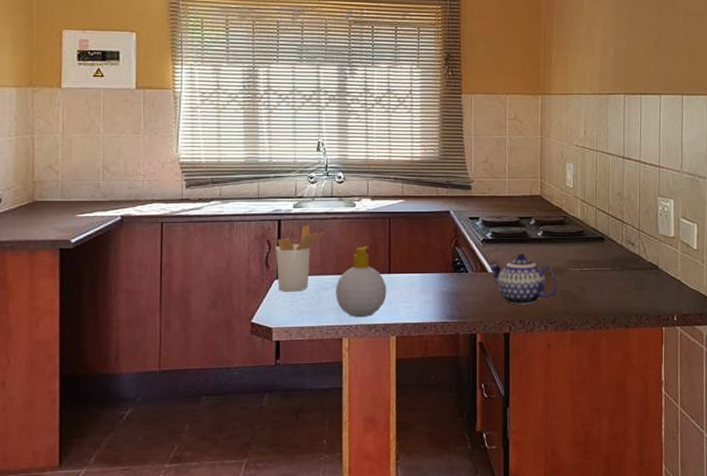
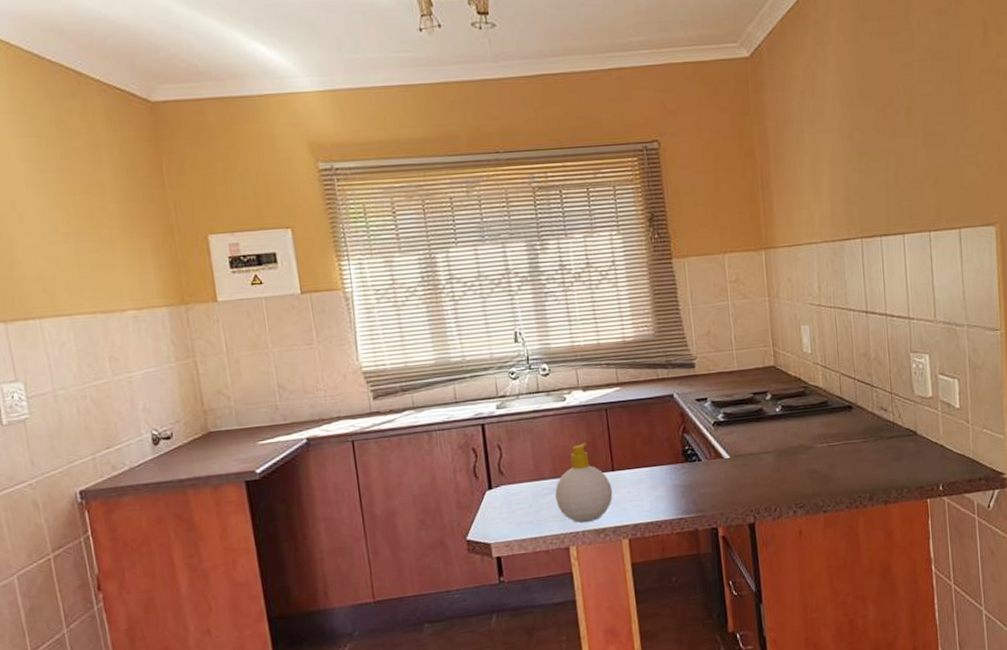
utensil holder: present [276,225,325,292] -> none [483,426,536,503]
teapot: present [489,254,557,305] -> none [724,433,804,491]

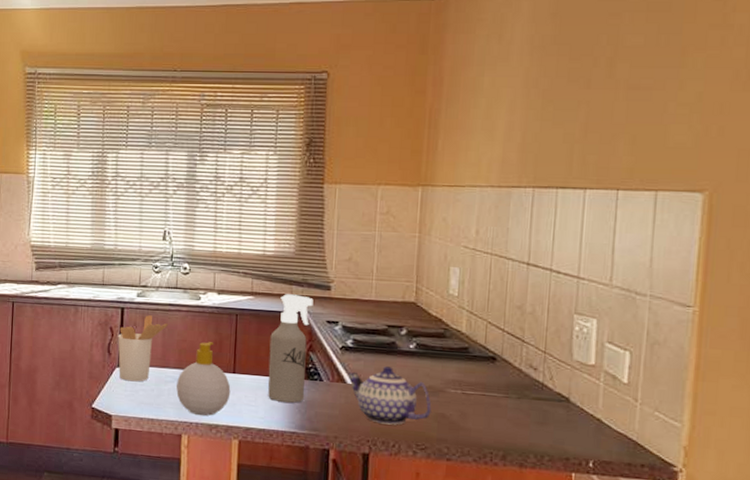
utensil holder: none [483,426,536,503] -> present [118,315,168,382]
spray bottle: none [643,377,686,491] -> present [268,294,313,403]
teapot: none [724,433,804,491] -> present [348,366,432,425]

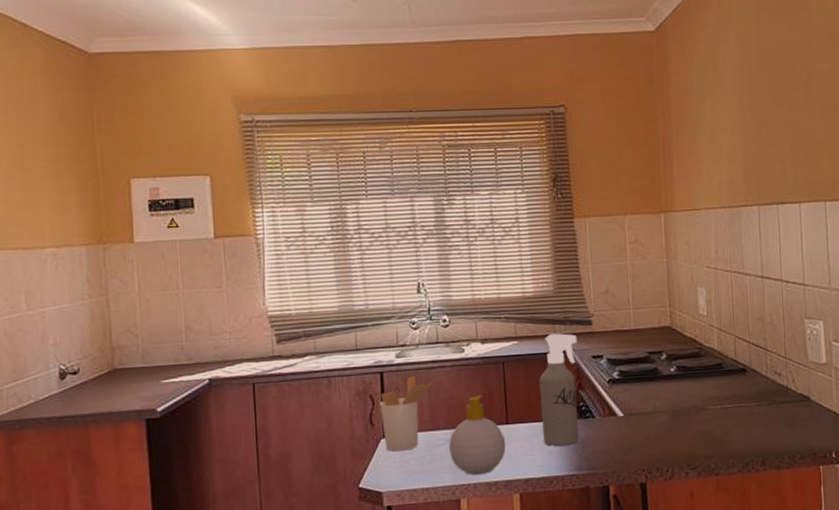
teapot: present [348,366,432,425] -> none [618,393,697,451]

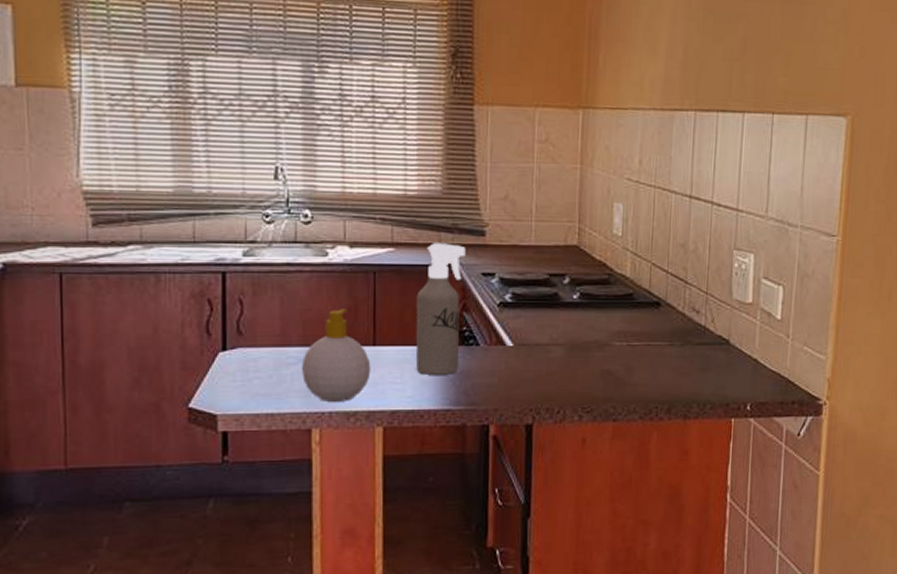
utensil holder: present [380,376,433,452] -> none [220,280,286,368]

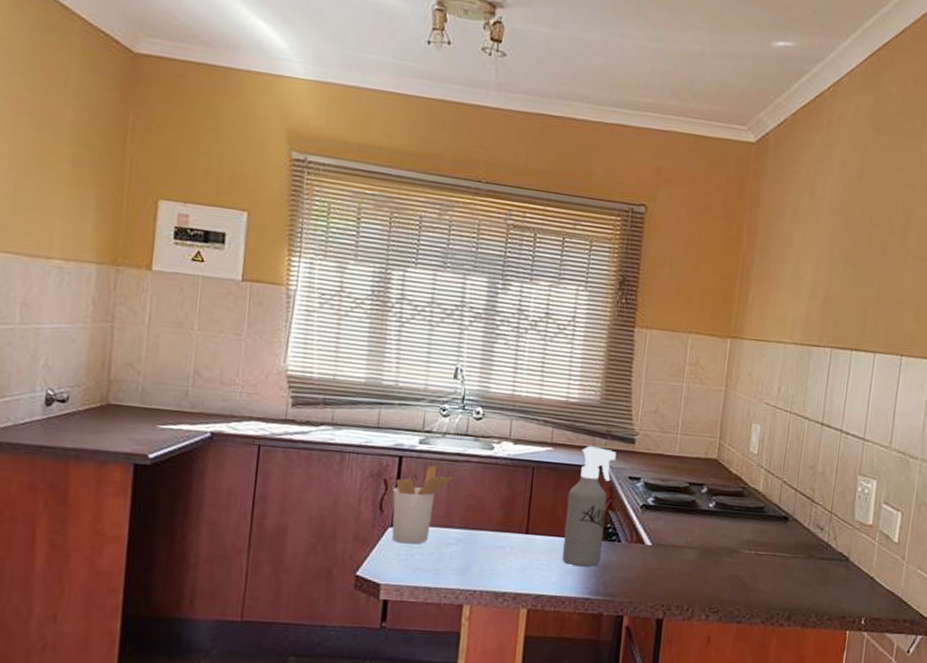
utensil holder: none [220,280,286,368] -> present [391,466,454,545]
soap bottle: present [302,309,371,402] -> none [459,498,522,582]

